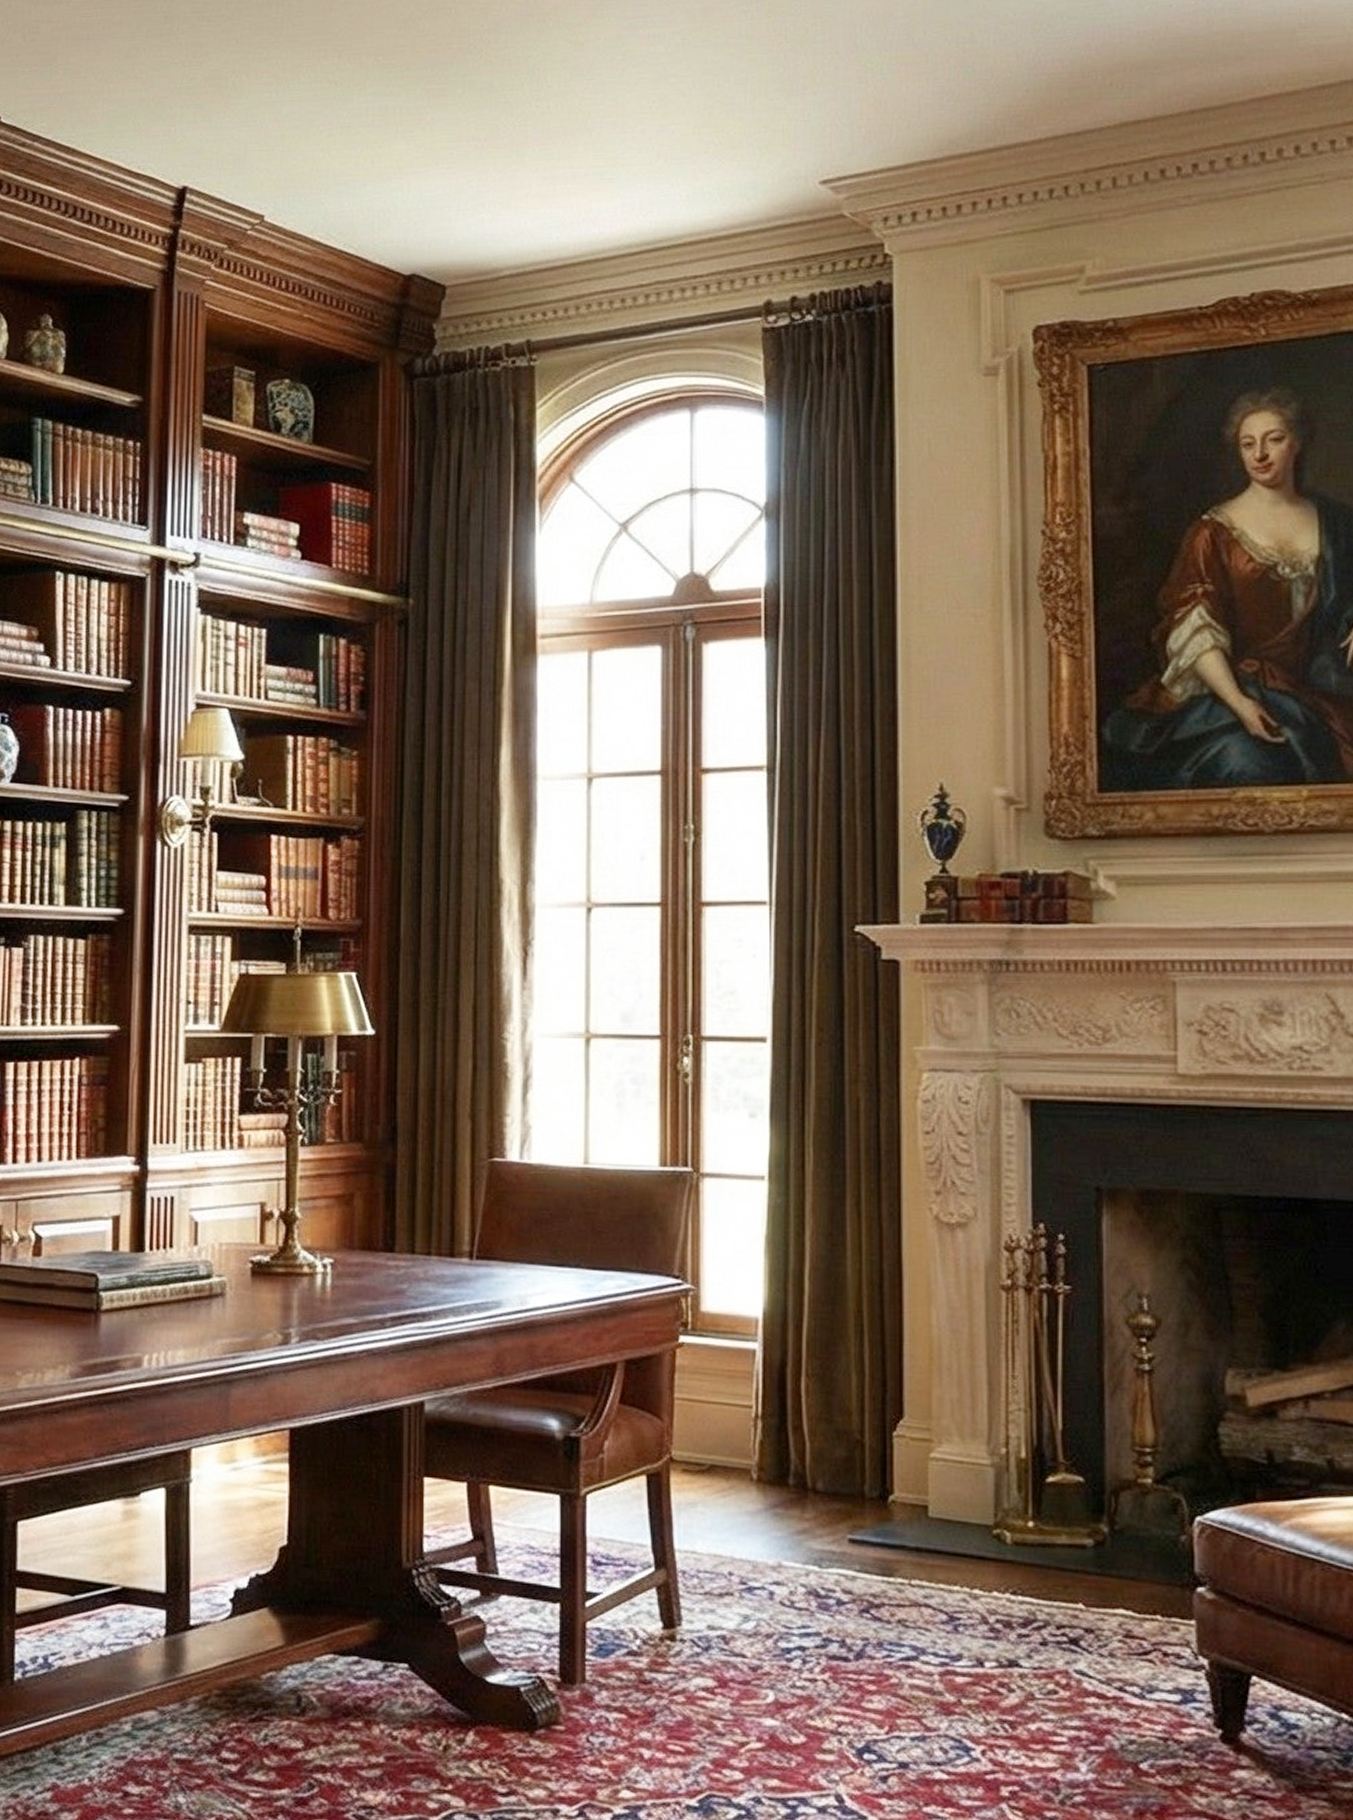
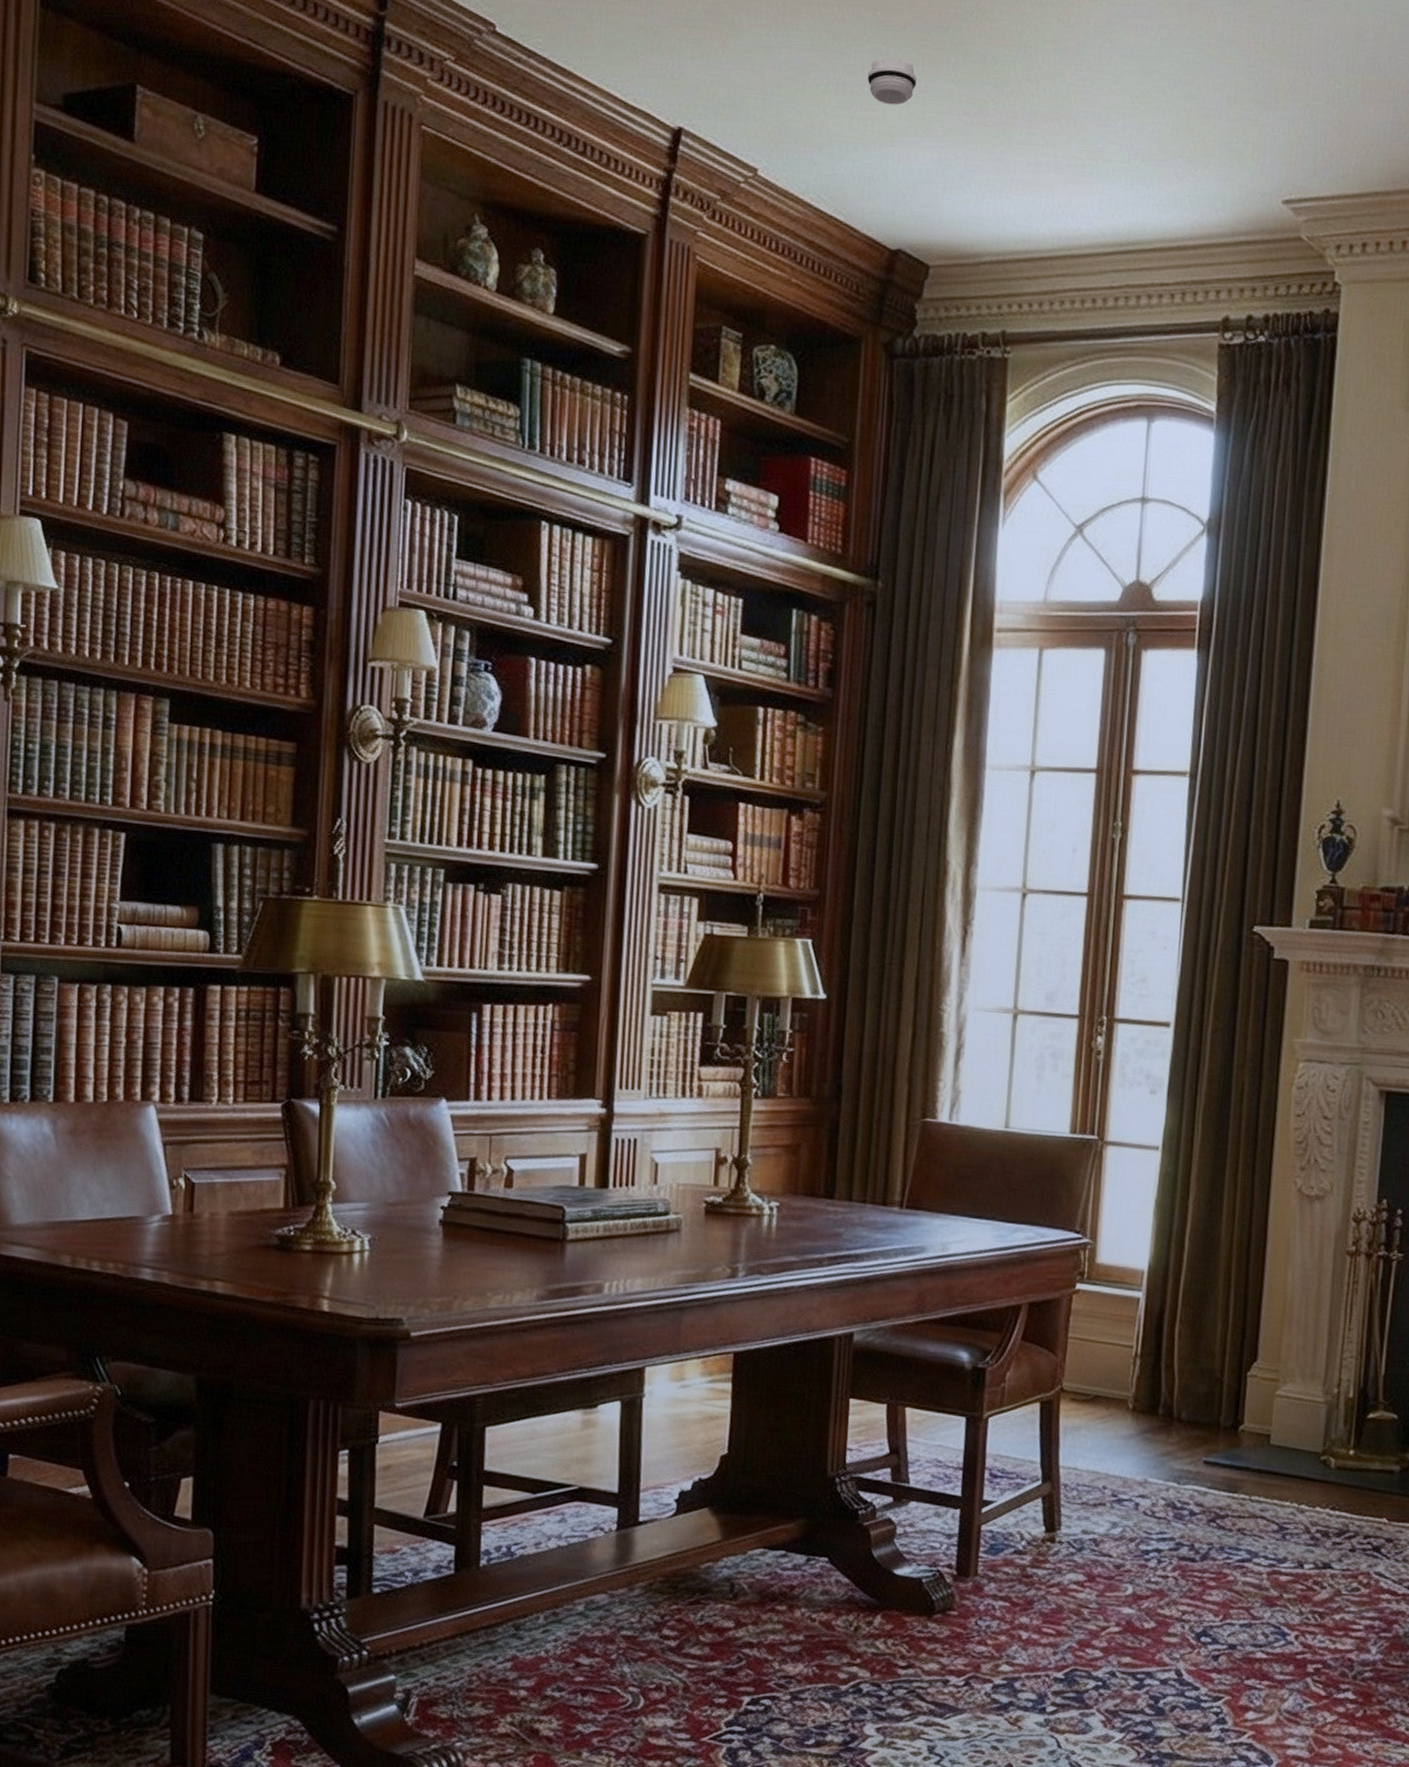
smoke detector: none [372,96,423,141] -> present [867,57,917,105]

